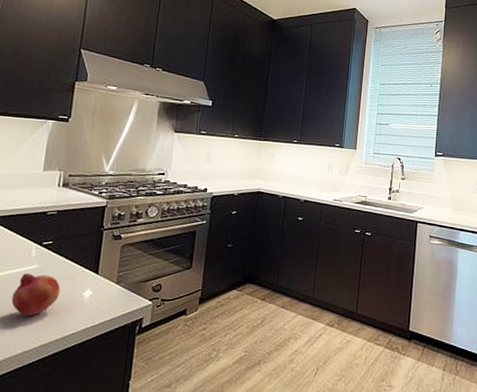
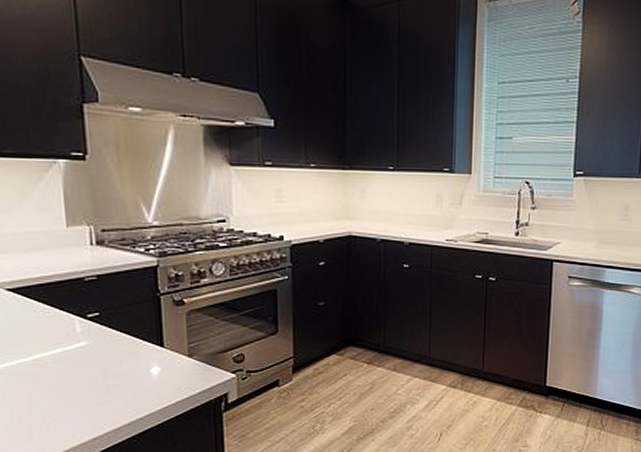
fruit: present [11,273,61,316] -> none [64,351,122,400]

